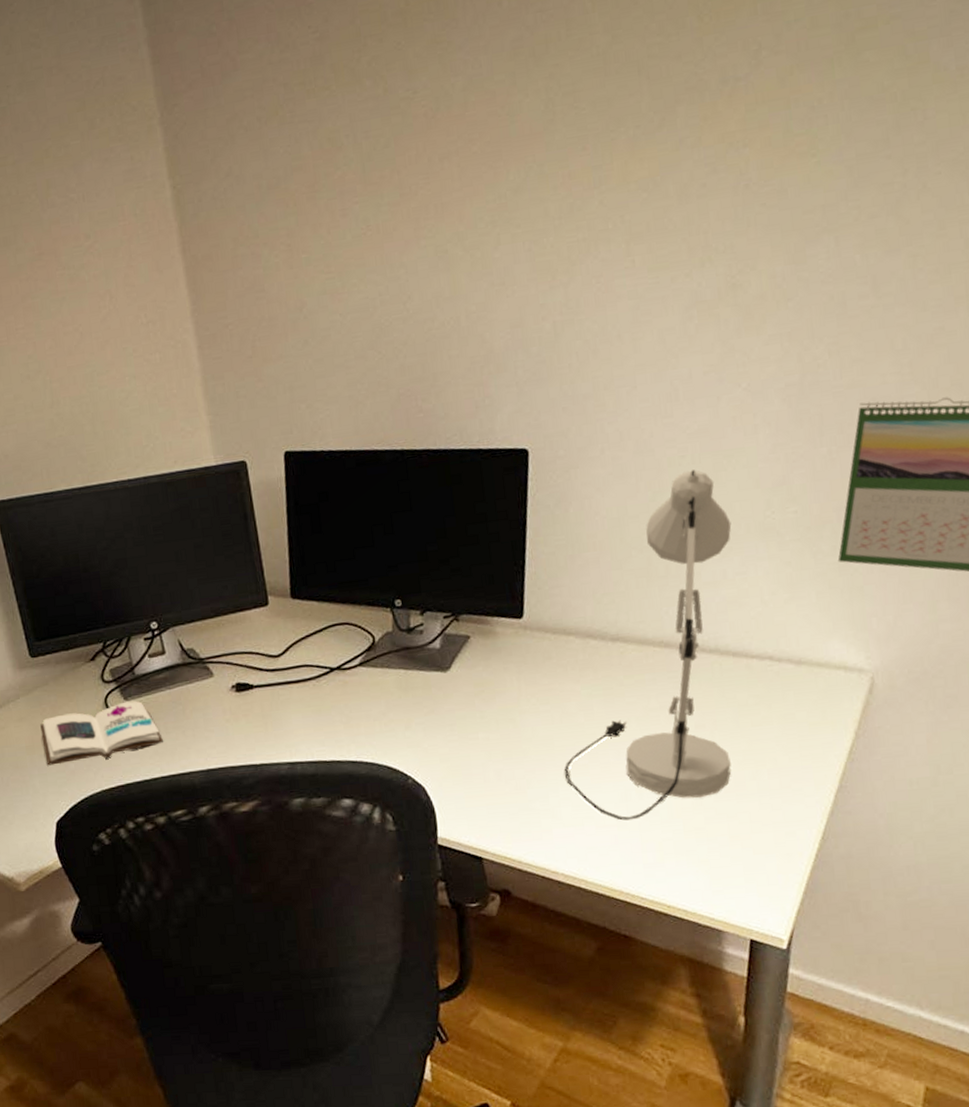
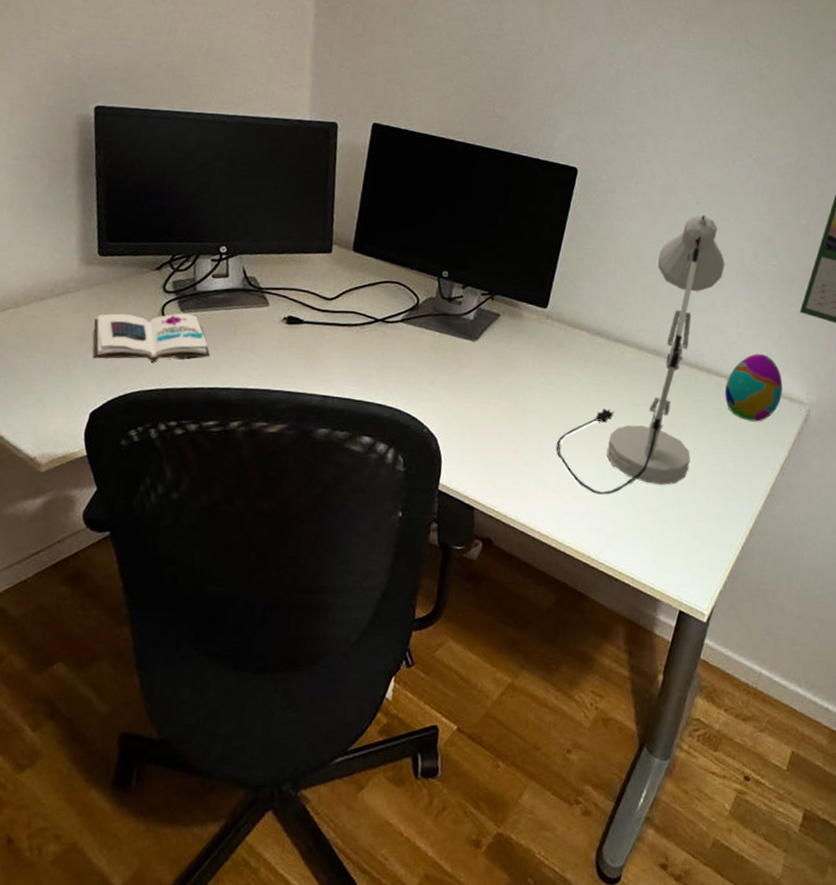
decorative egg: none [759,621,834,704] -> present [725,354,783,422]

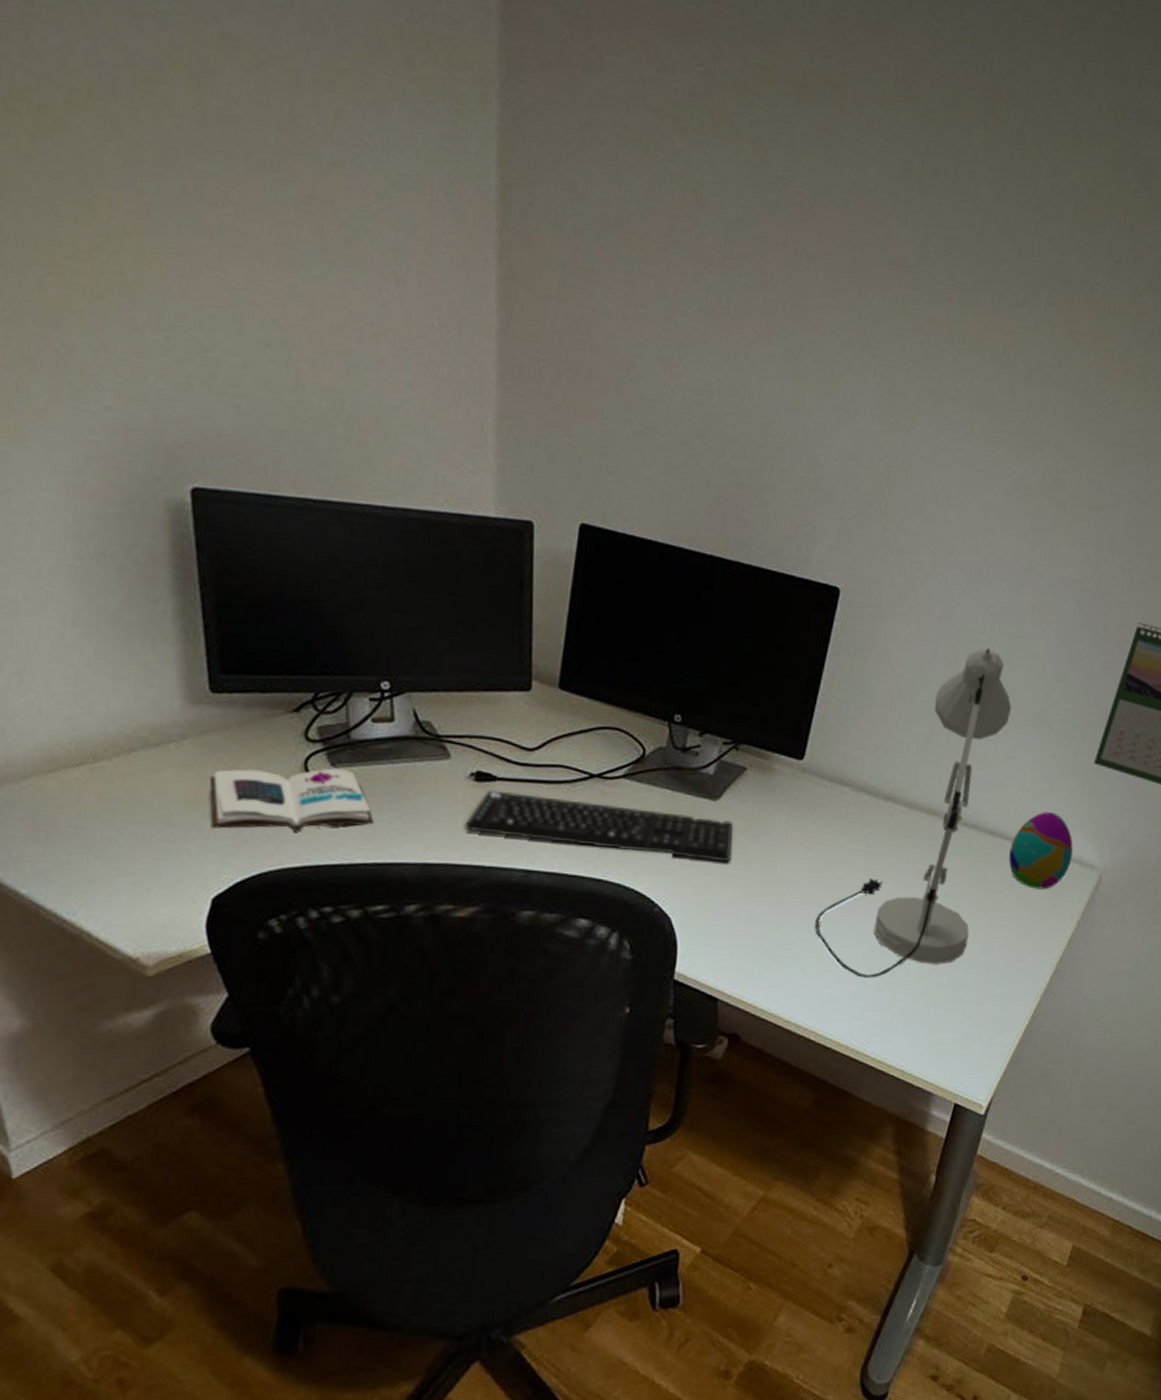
keyboard: none [277,331,488,393] -> present [464,790,732,863]

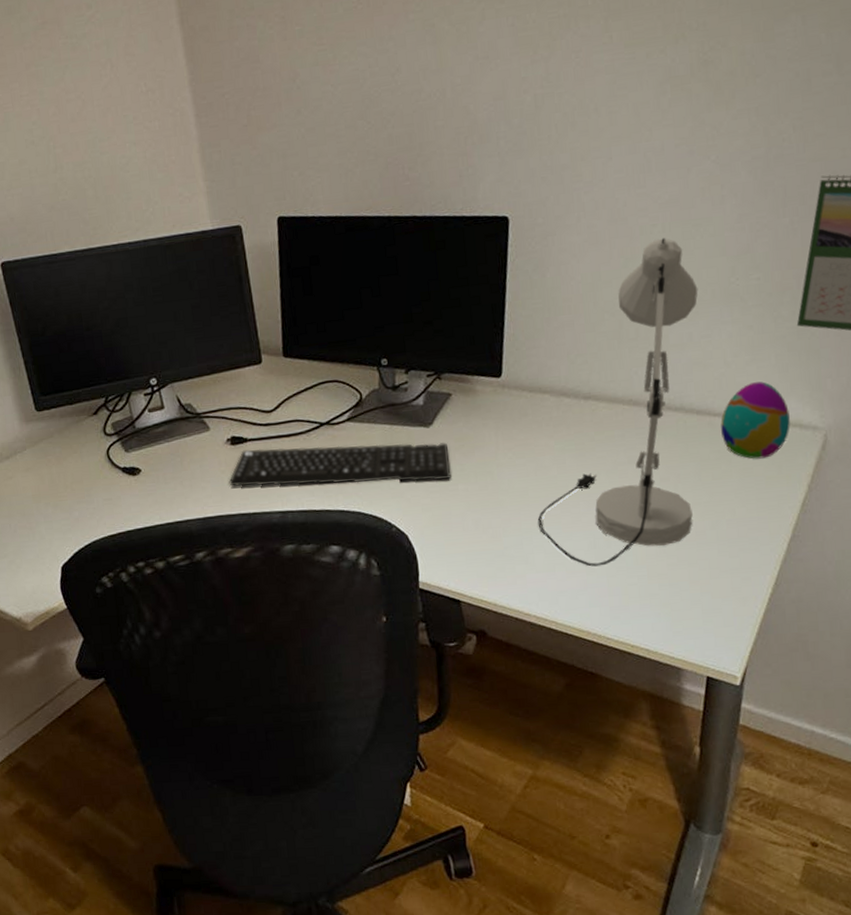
book: present [209,768,375,831] -> none [46,452,163,513]

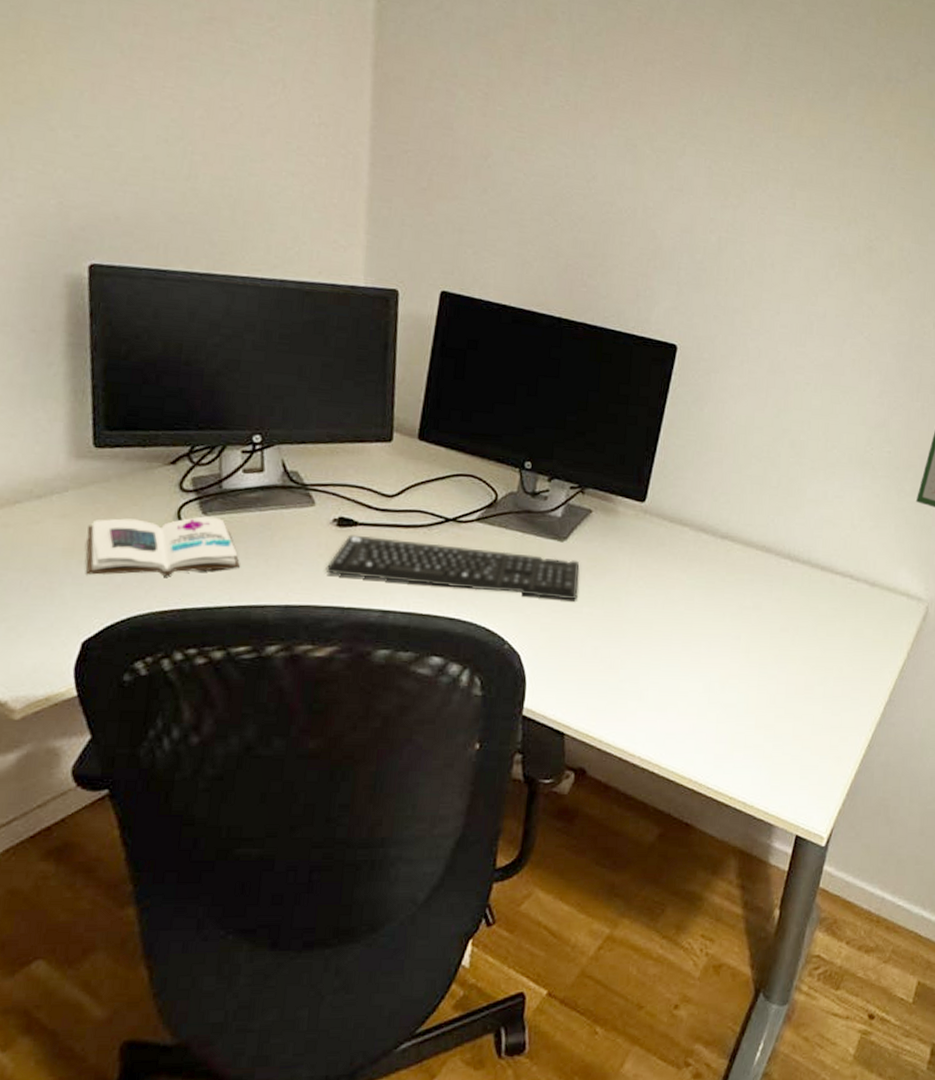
book: none [46,452,163,513] -> present [86,516,241,576]
desk lamp: present [537,238,698,567] -> none [657,397,838,711]
decorative egg: present [721,381,790,459] -> none [840,548,900,622]

